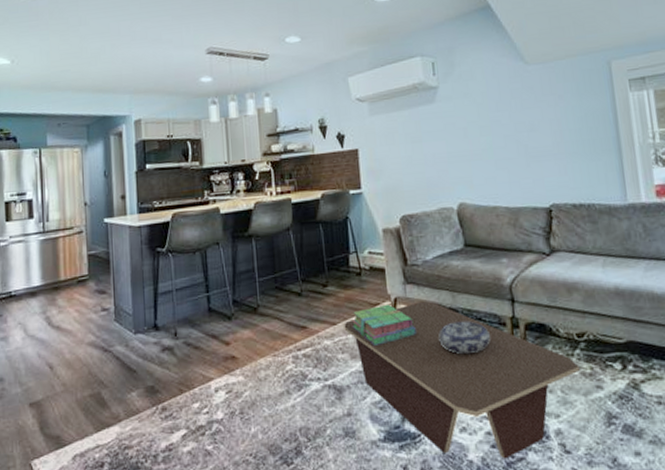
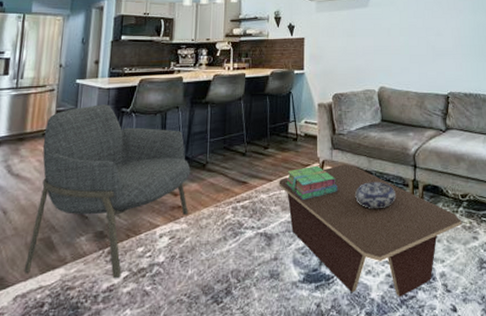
armchair: none [78,244,244,436] -> present [24,104,191,278]

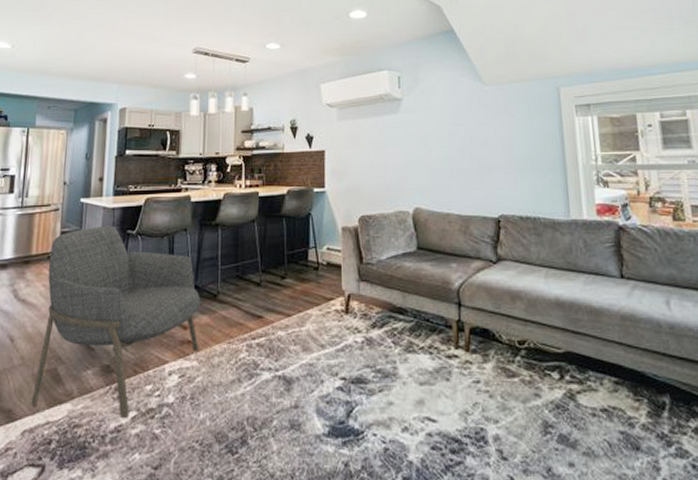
coffee table: present [279,164,462,297] -> none [298,299,520,462]
stack of books: present [286,165,337,200] -> none [306,299,366,339]
decorative bowl: present [355,182,396,209] -> none [387,321,436,354]

